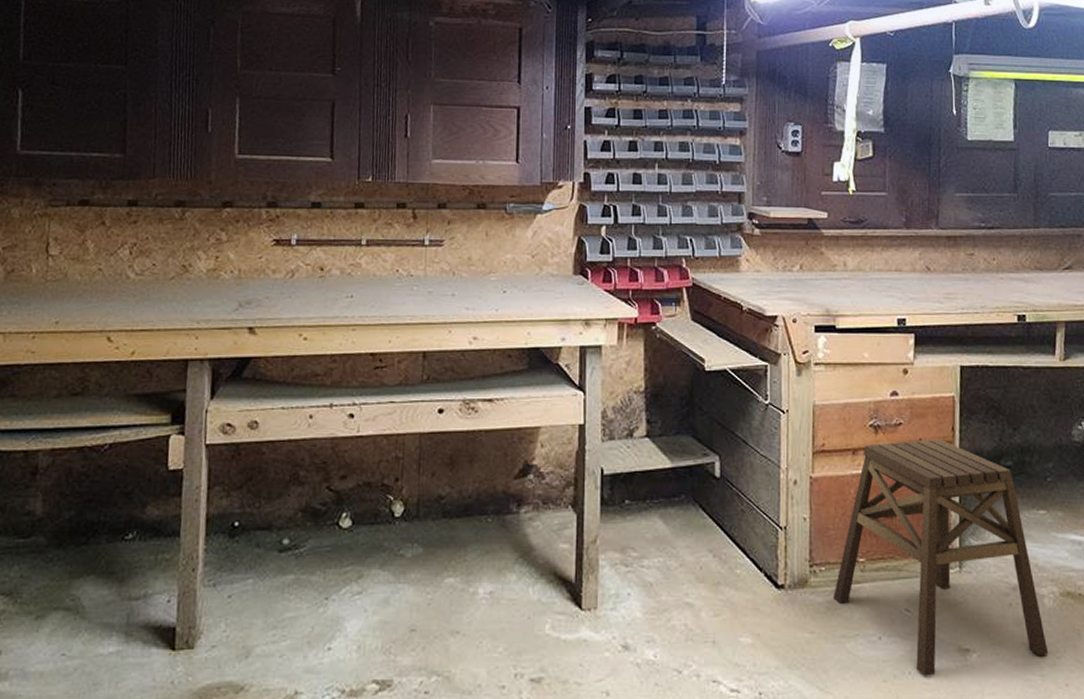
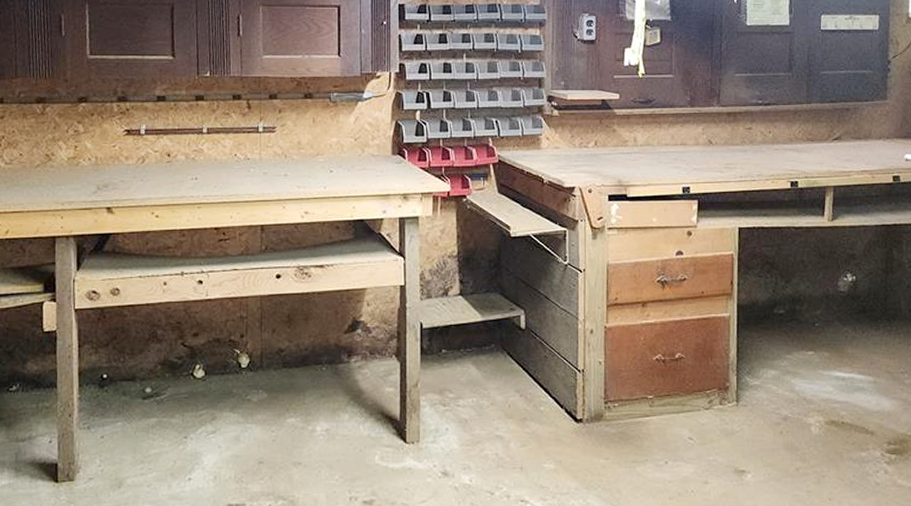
stool: present [834,438,1049,676] -> none [626,291,814,494]

